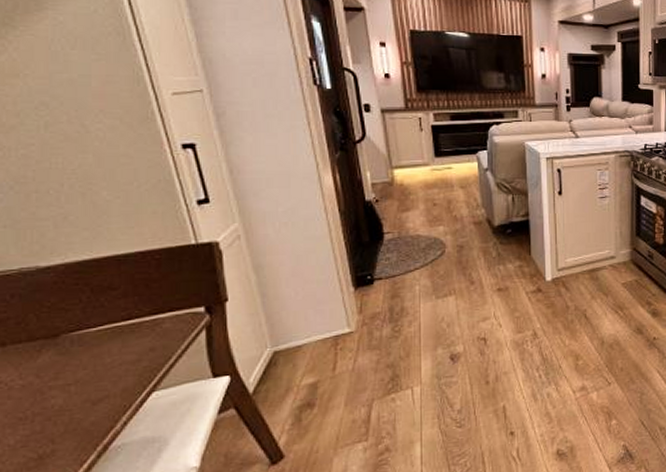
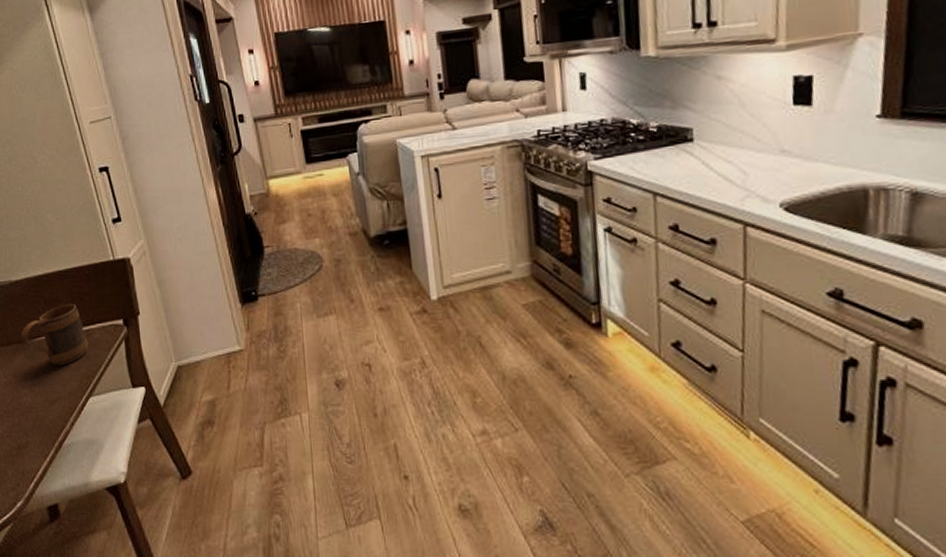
mug: none [51,291,154,361] -> present [21,303,89,365]

